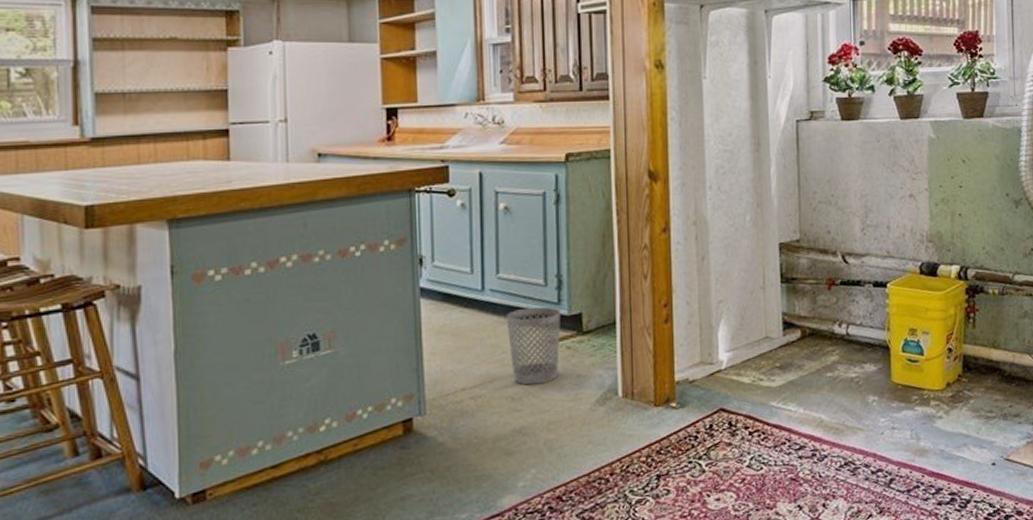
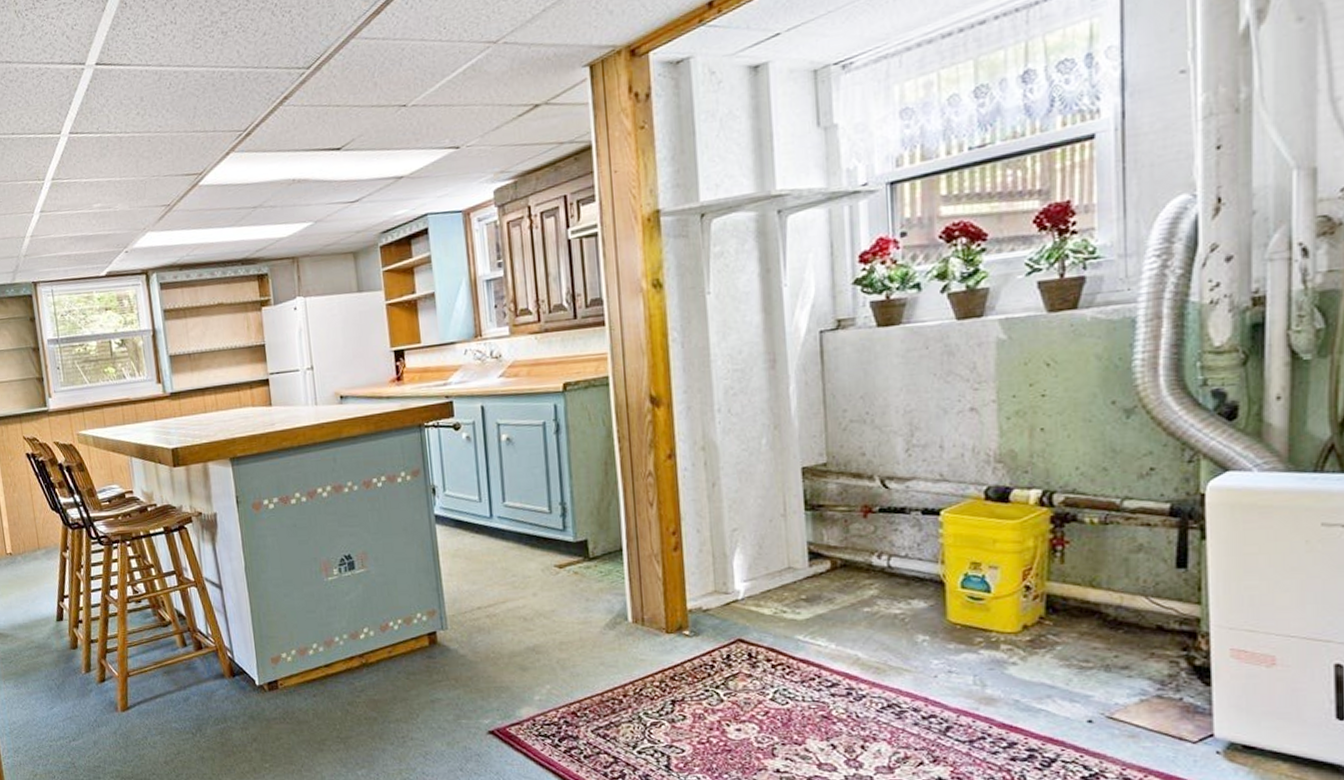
wastebasket: present [506,306,562,385] -> none [514,533,567,607]

